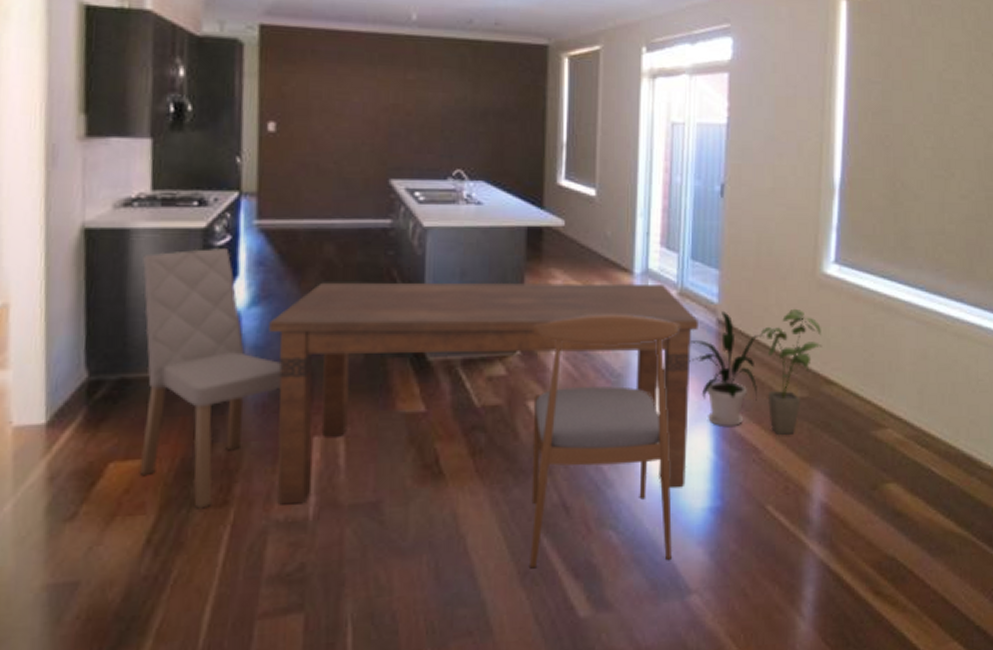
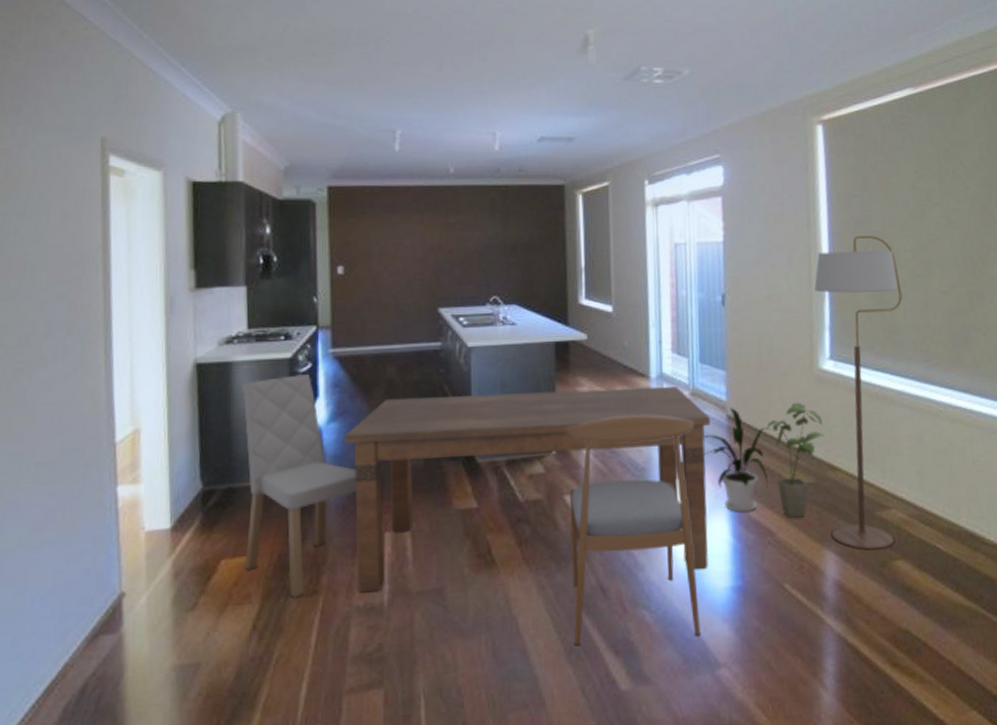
floor lamp: none [822,127,918,473] -> present [814,234,903,551]

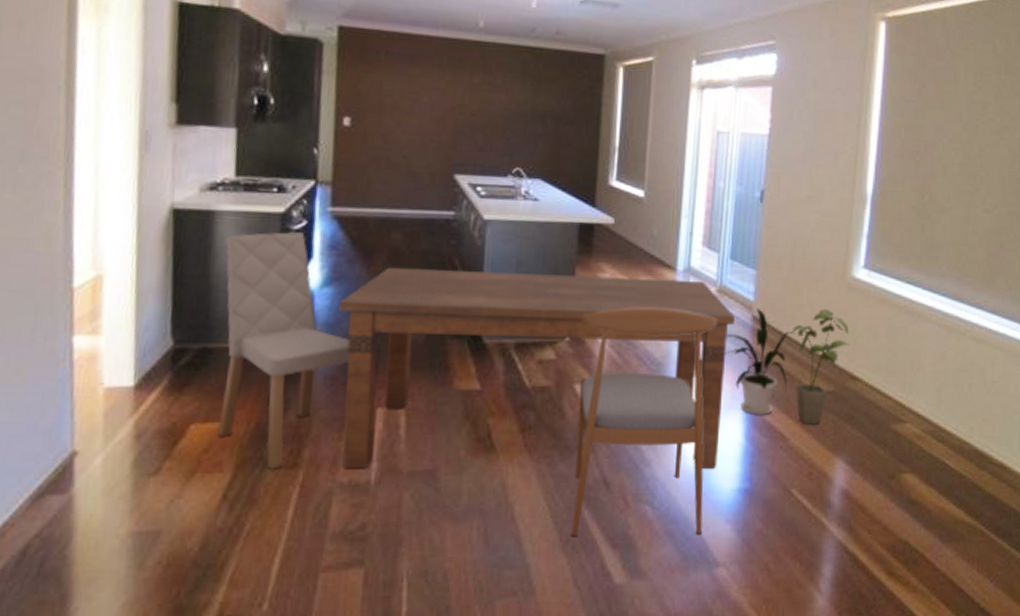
floor lamp: present [814,234,903,551] -> none [844,144,945,463]

